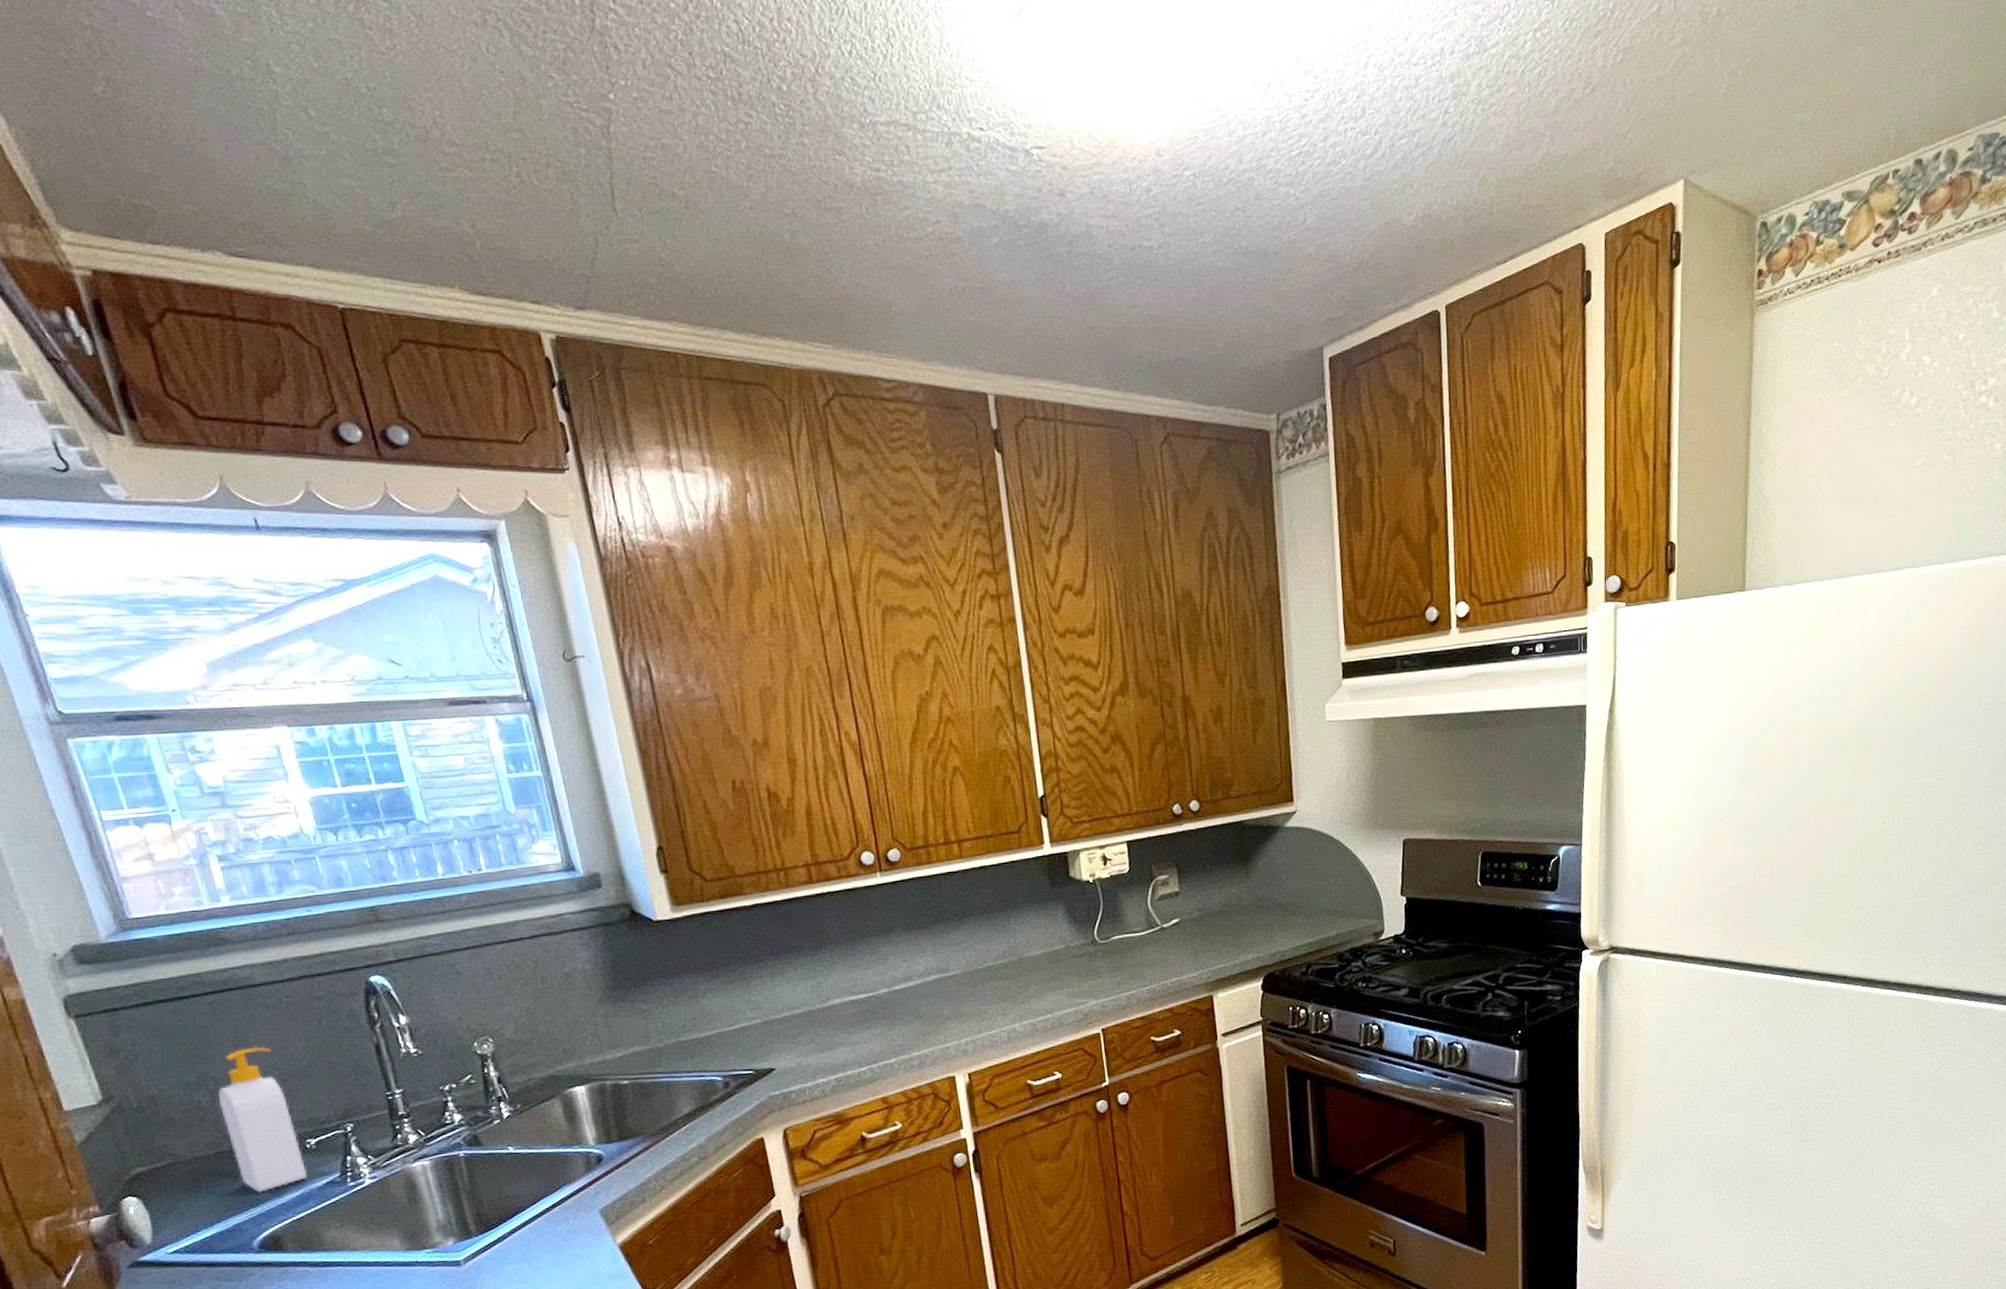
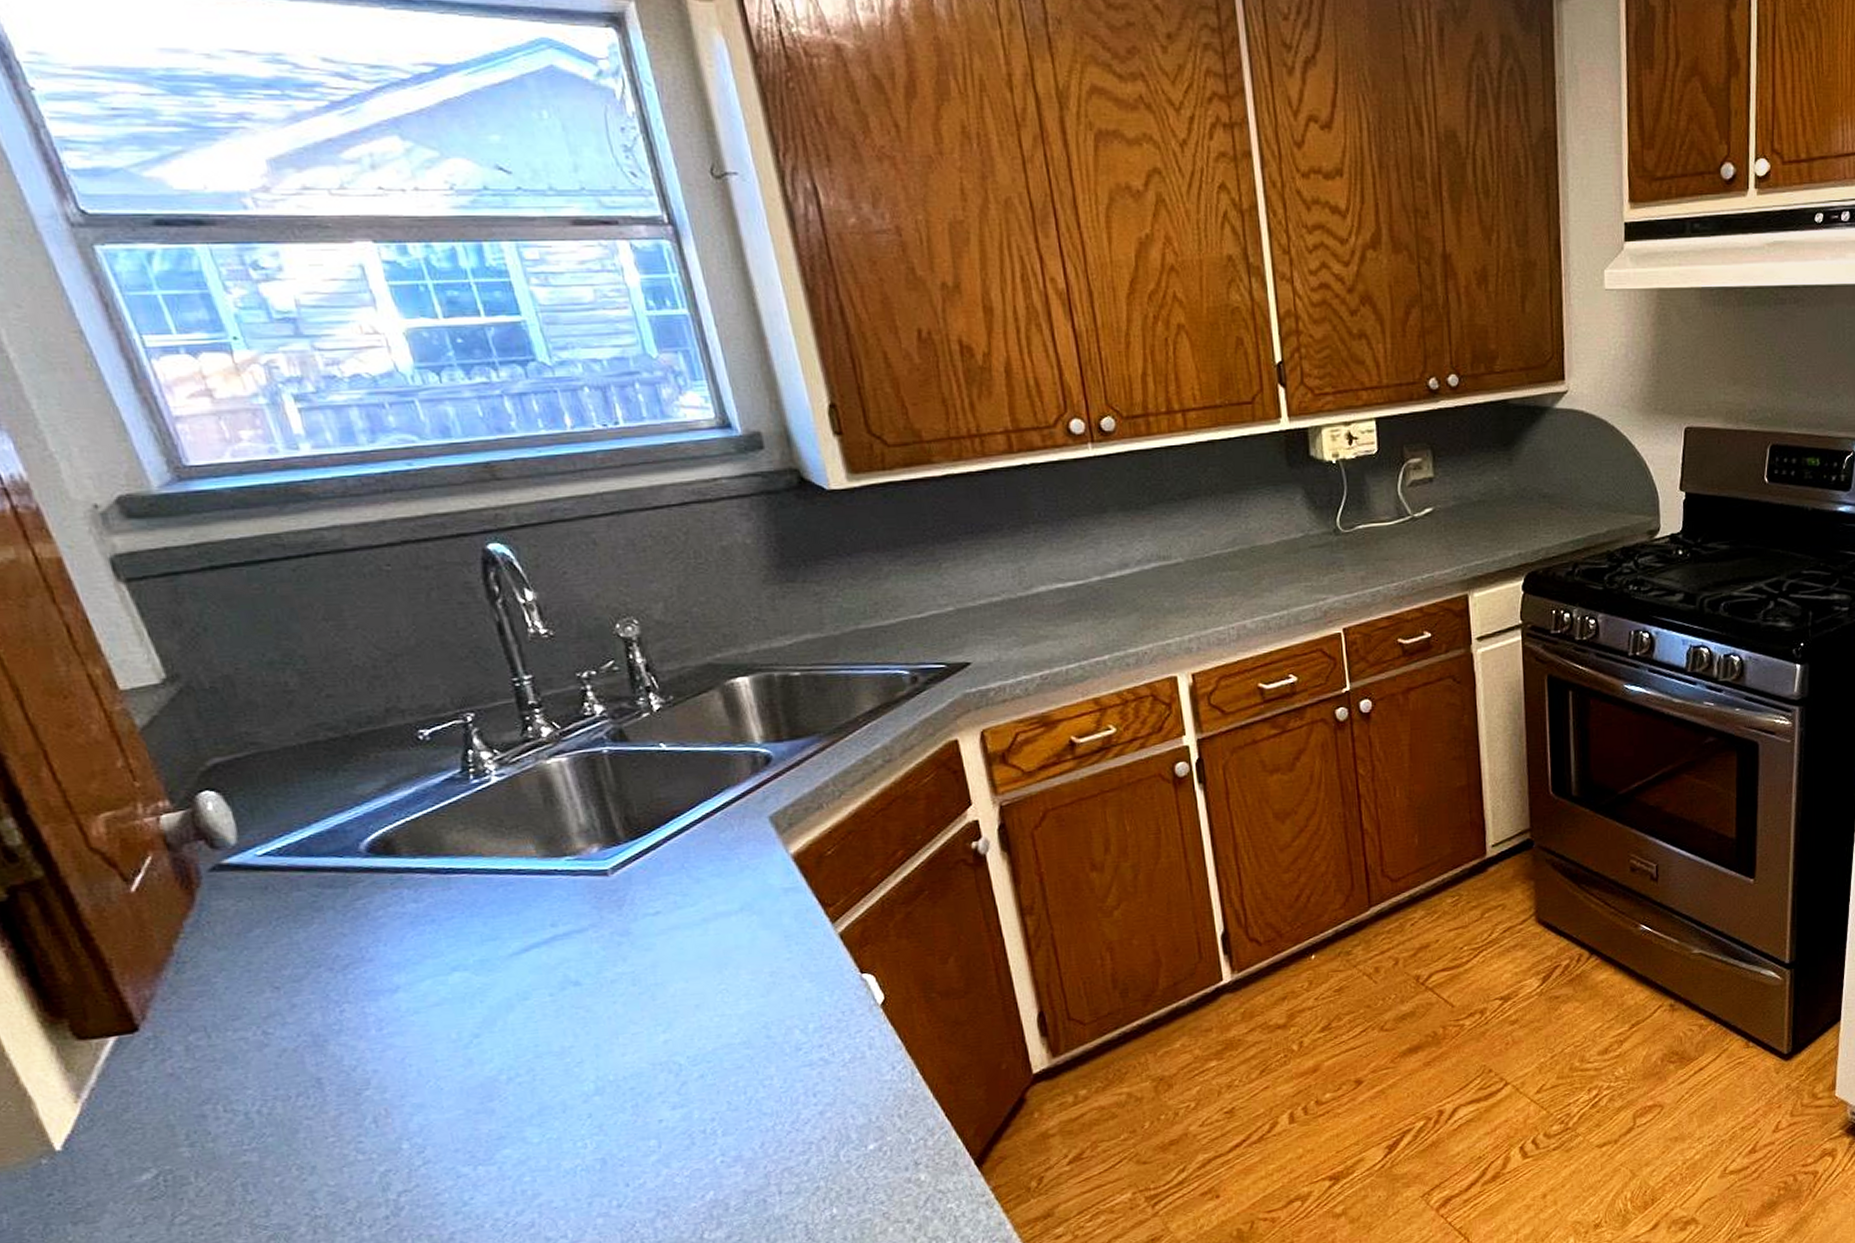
soap bottle: present [218,1046,307,1193] -> none [309,621,421,789]

